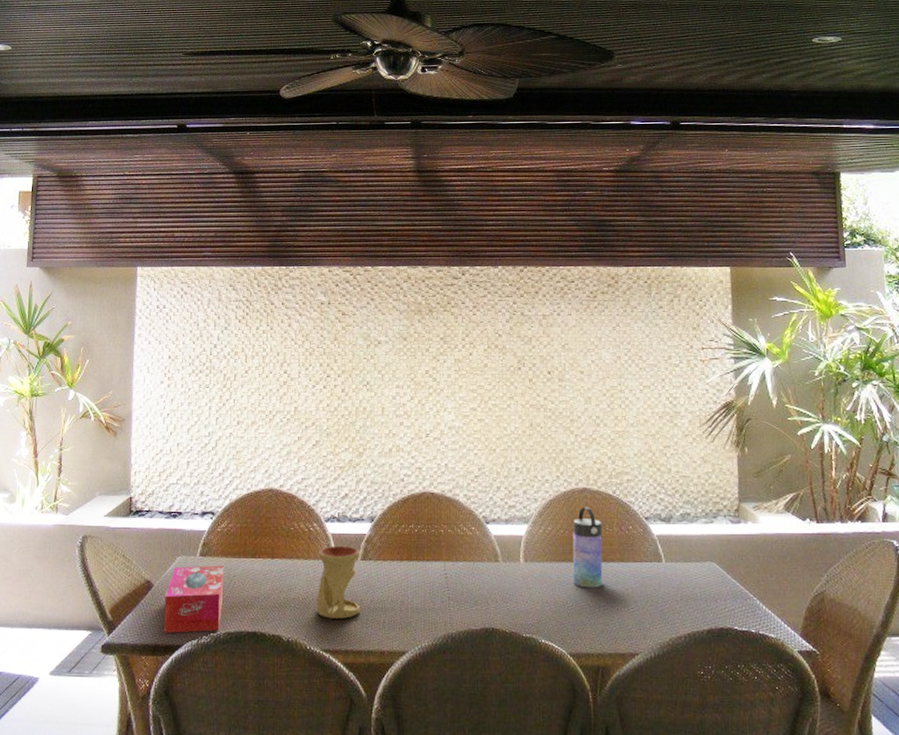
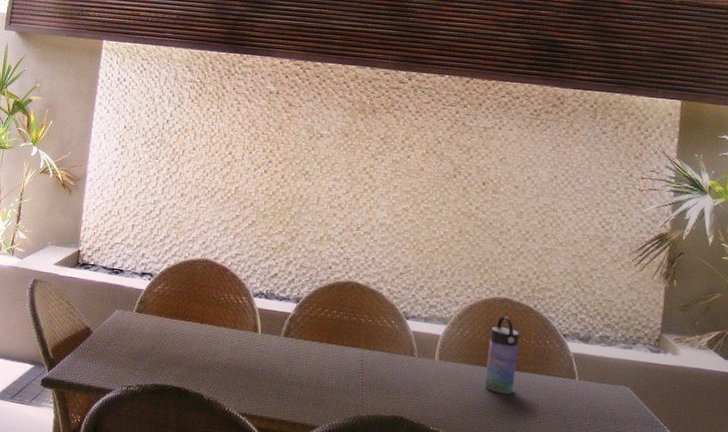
tissue box: present [164,565,224,633] -> none [97,319,157,382]
oil burner: present [317,546,360,619] -> none [238,319,283,388]

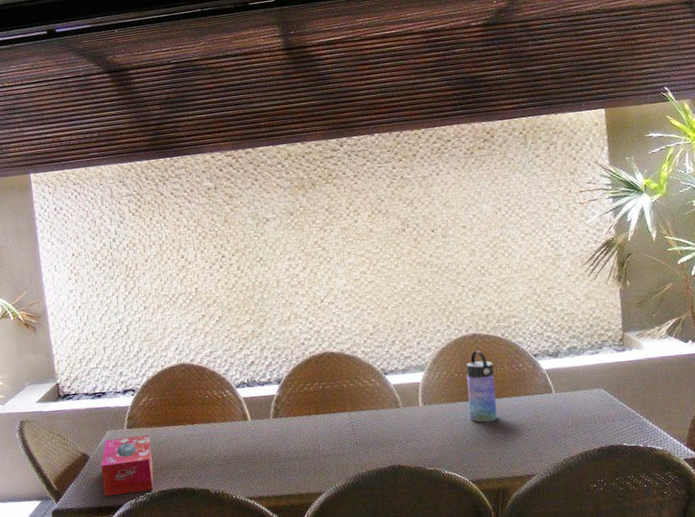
tissue box: none [97,319,157,382] -> present [101,434,154,497]

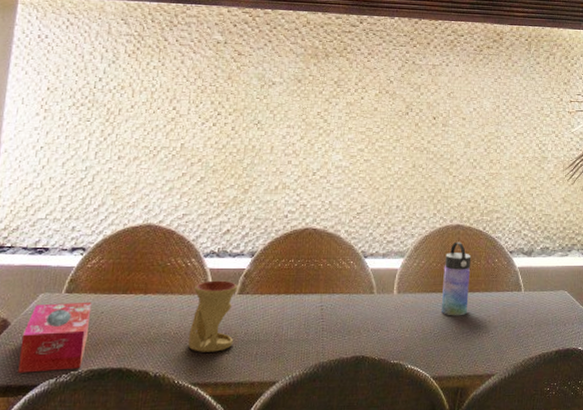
oil burner: none [233,407,277,471] -> present [188,280,237,352]

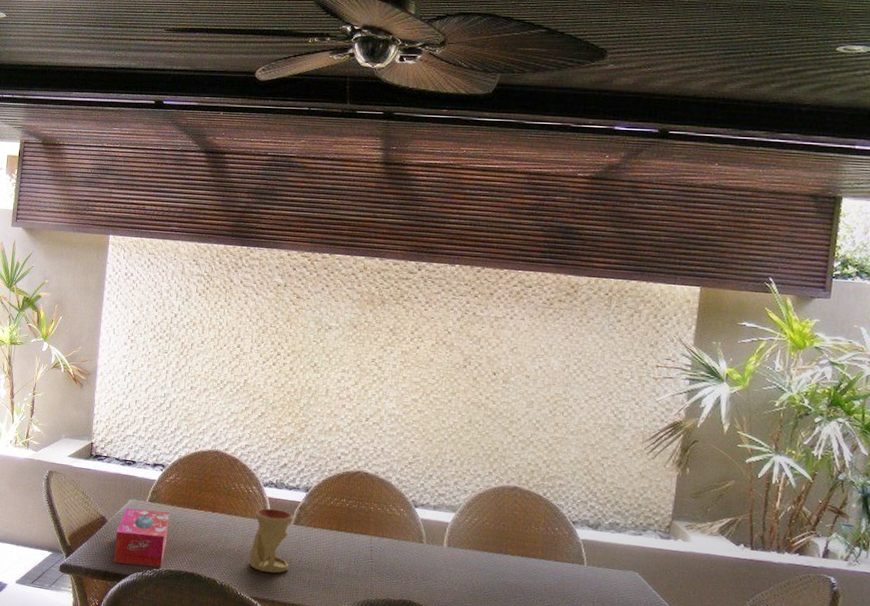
water bottle: present [442,241,472,316] -> none [493,503,529,580]

